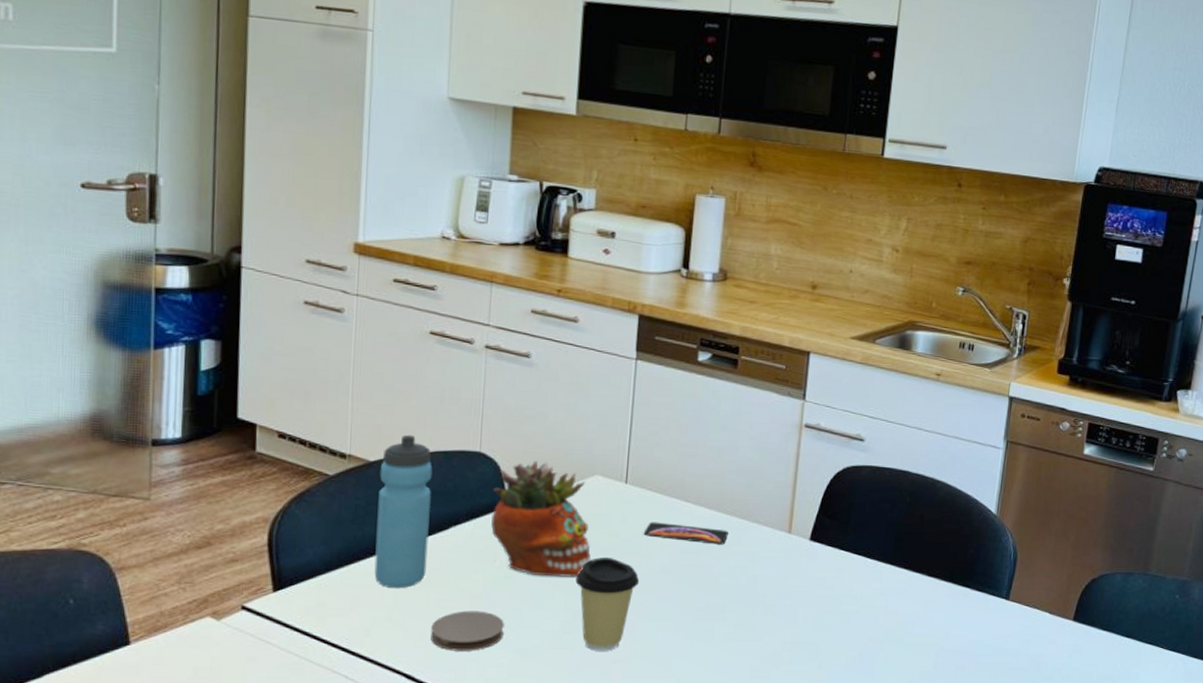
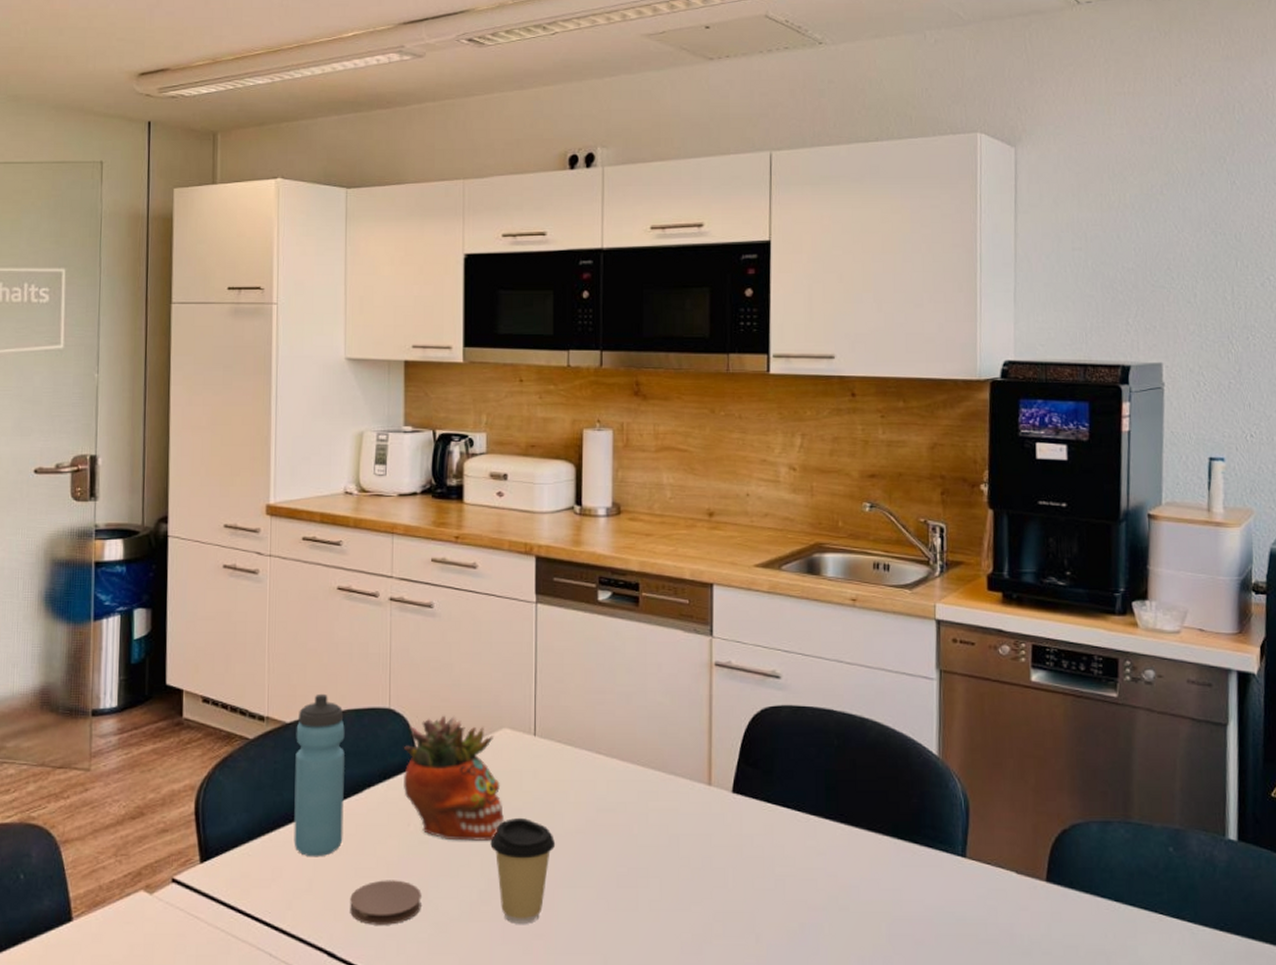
smartphone: present [643,521,728,545] -> none [556,777,644,800]

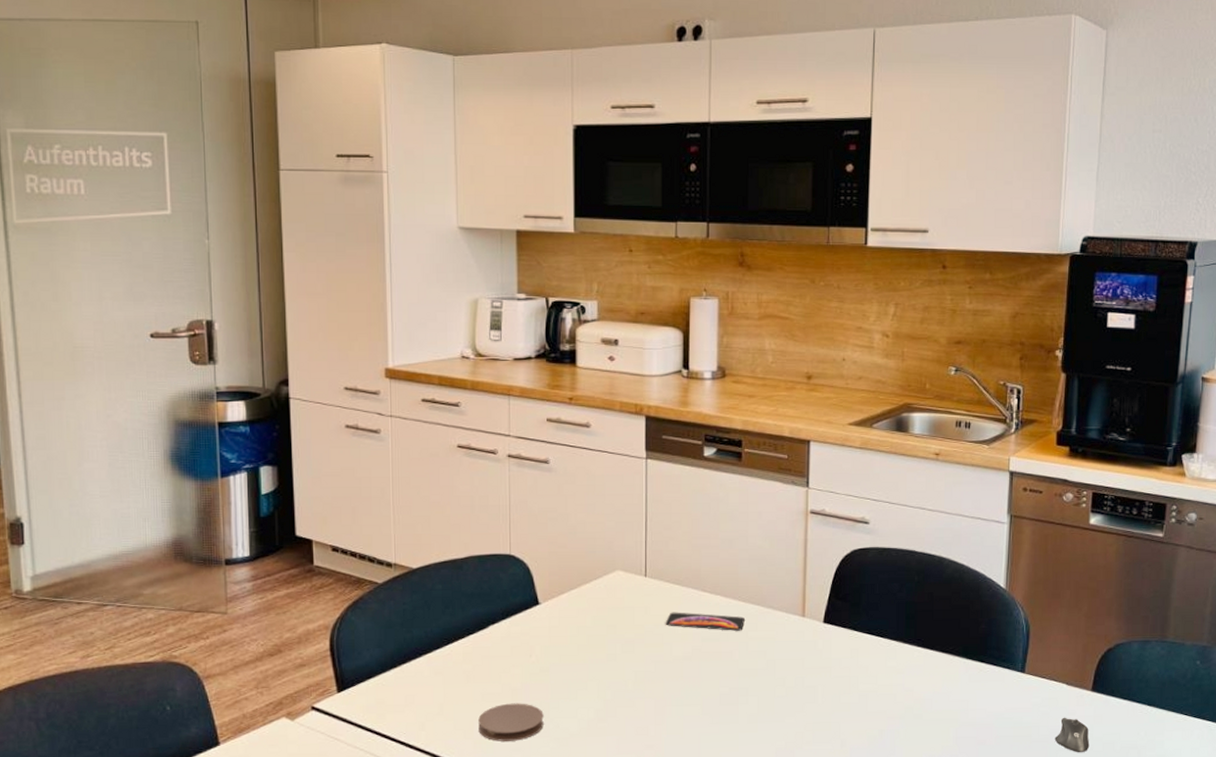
water bottle: present [294,693,345,857] -> none [422,542,470,686]
succulent planter: present [404,715,505,841] -> none [525,560,619,668]
coffee cup: present [490,817,556,924] -> none [606,647,665,737]
smartphone: none [556,777,644,800] -> present [665,612,745,631]
computer mouse: none [1005,913,1048,958] -> present [1054,717,1090,753]

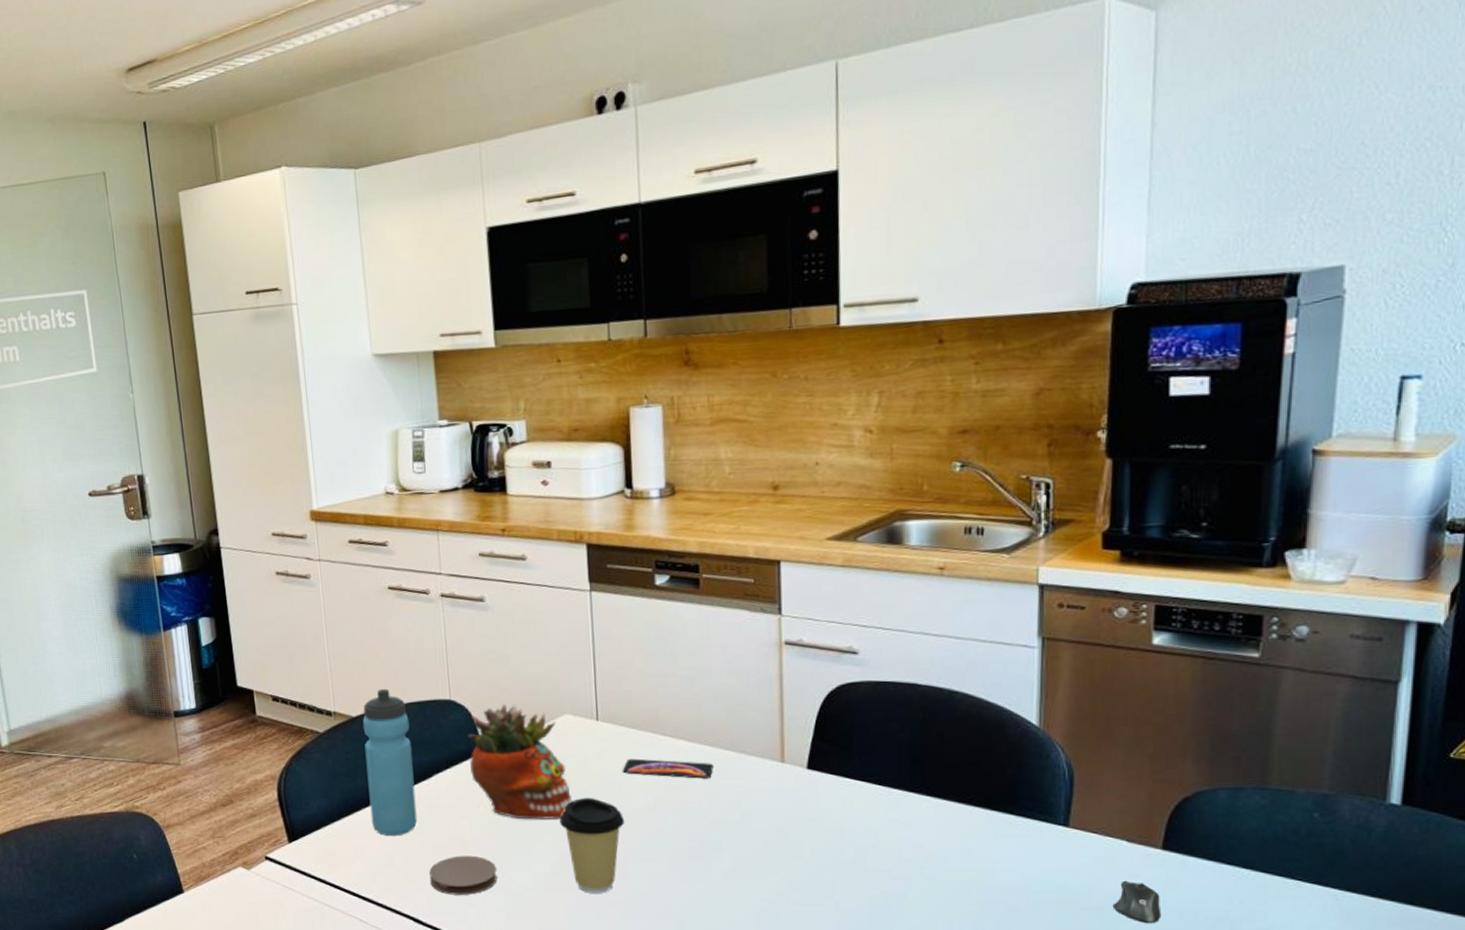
water bottle: none [422,542,470,686] -> present [362,688,418,837]
succulent planter: none [525,560,619,668] -> present [468,704,573,820]
coffee cup: none [606,647,665,737] -> present [559,797,625,893]

